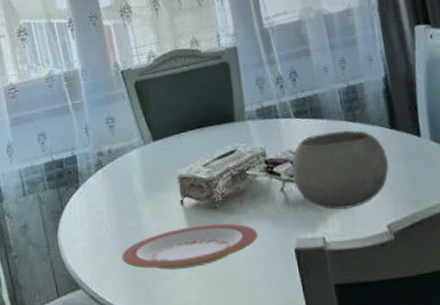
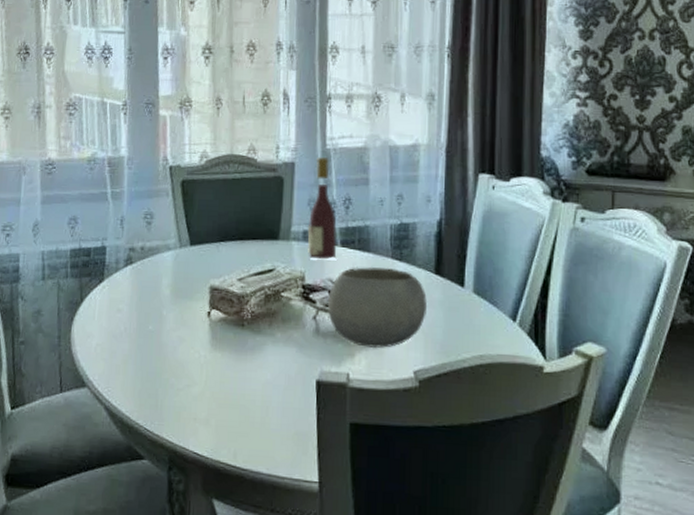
plate: present [121,223,258,270] -> none [135,340,282,384]
wine bottle: none [256,37,293,135] -> present [307,157,337,260]

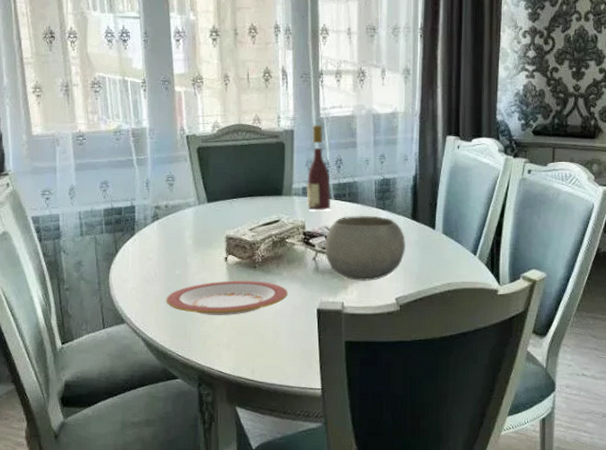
plate: none [135,340,282,384] -> present [166,280,288,315]

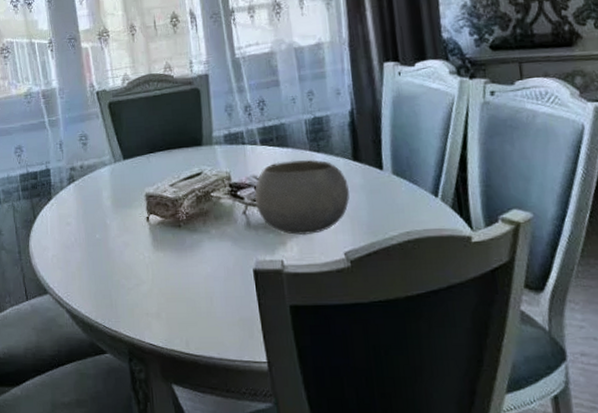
plate: present [166,280,288,315] -> none [88,241,219,282]
wine bottle: present [306,125,331,211] -> none [227,66,258,160]

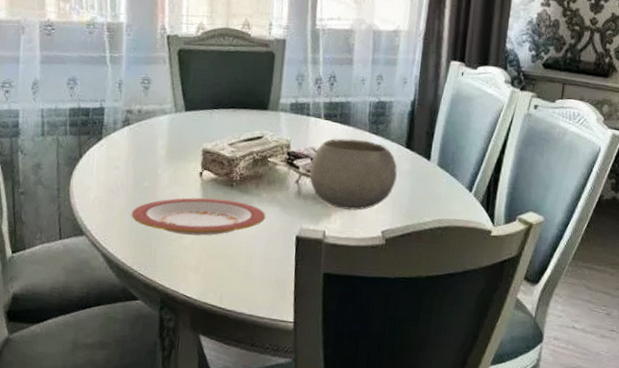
plate: none [88,241,219,282] -> present [131,197,266,236]

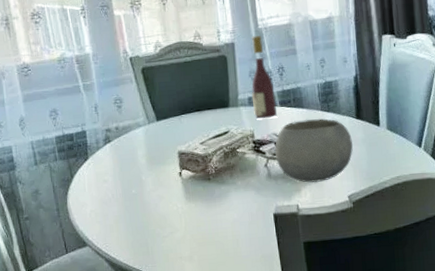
plate: present [131,197,266,236] -> none [125,192,244,230]
wine bottle: none [294,36,322,131] -> present [251,36,278,119]

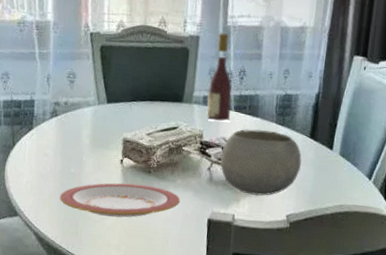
plate: none [125,192,244,230] -> present [59,183,181,218]

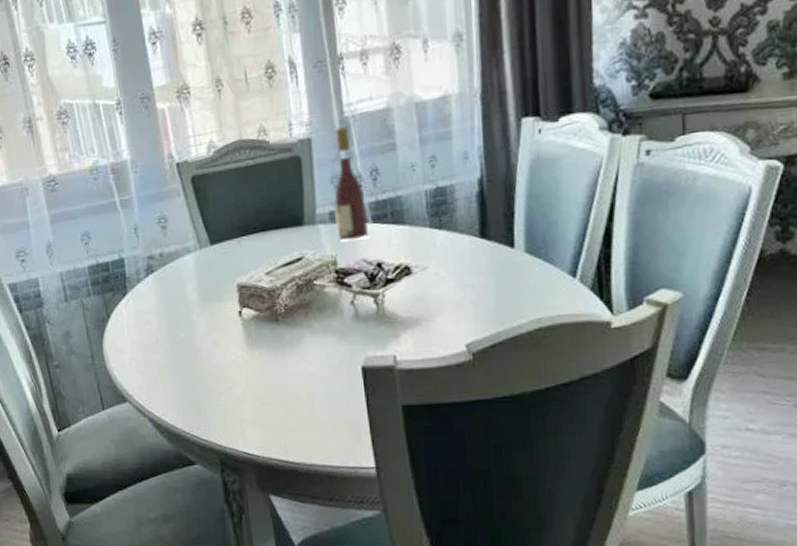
plate: present [59,183,181,218] -> none [172,337,323,385]
bowl: present [220,129,302,196] -> none [365,238,474,327]

